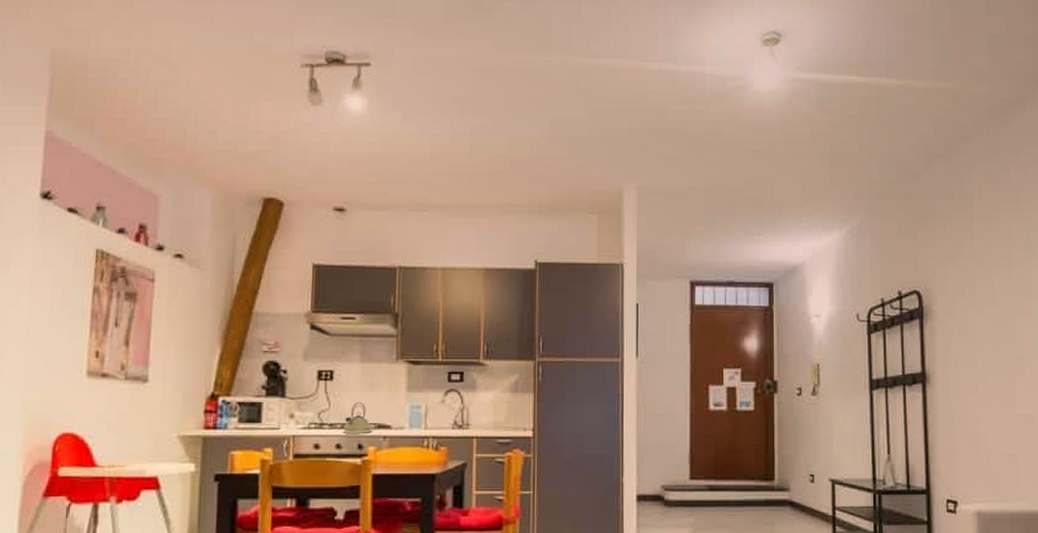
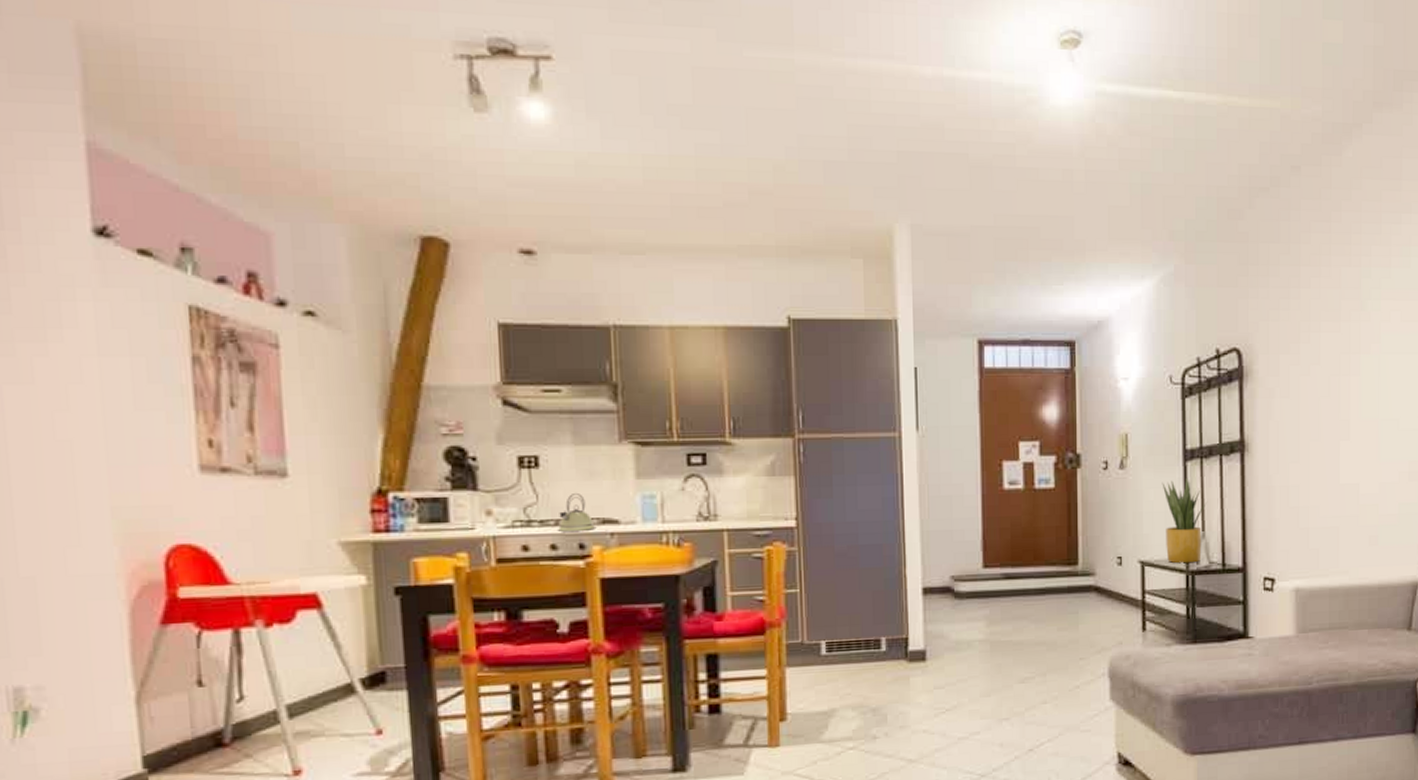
planter: none [850,406,892,483] -> present [1162,478,1207,564]

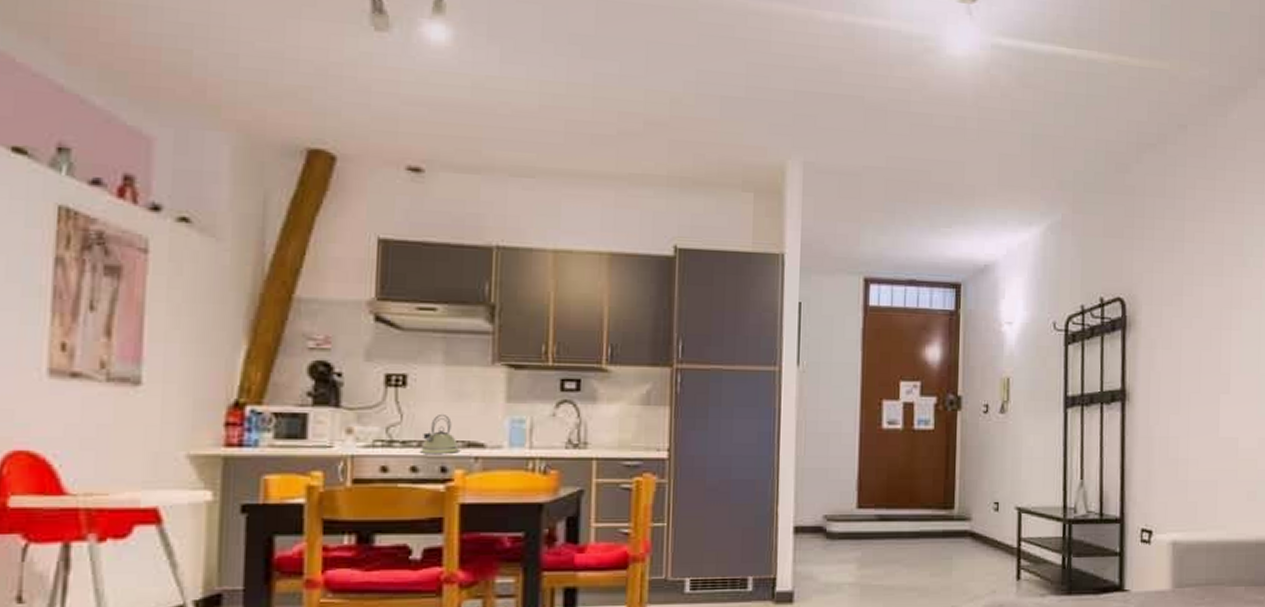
planter: present [1162,478,1207,564] -> none [1042,425,1086,512]

